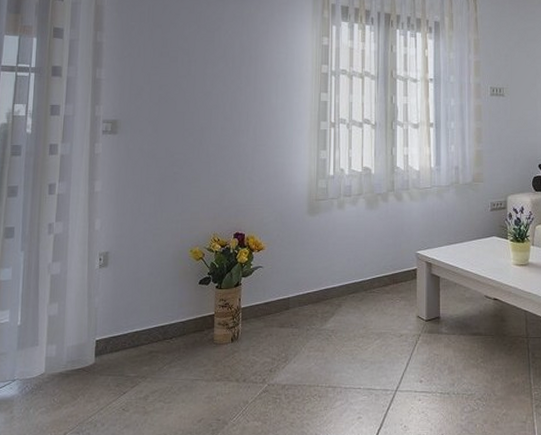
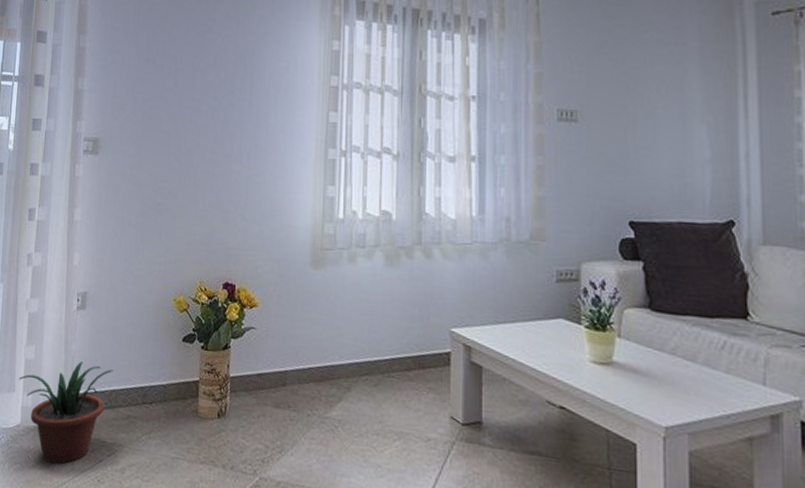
potted plant: none [42,311,135,402] -> present [18,361,113,465]

